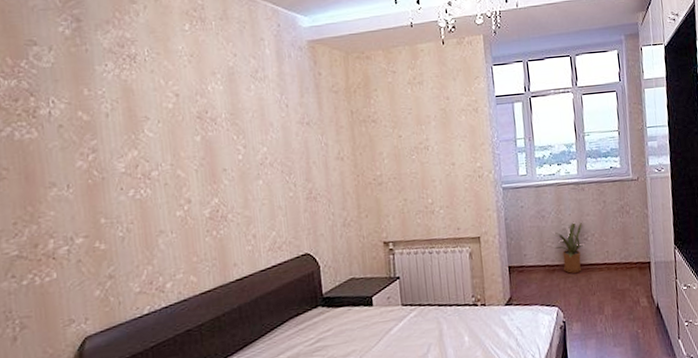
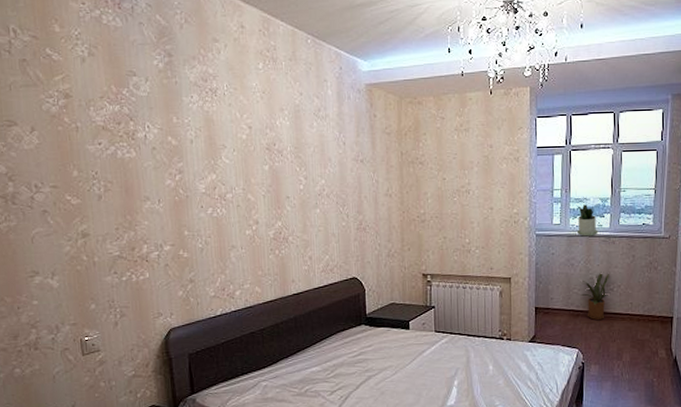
planter: none [544,152,567,186] -> present [576,204,599,237]

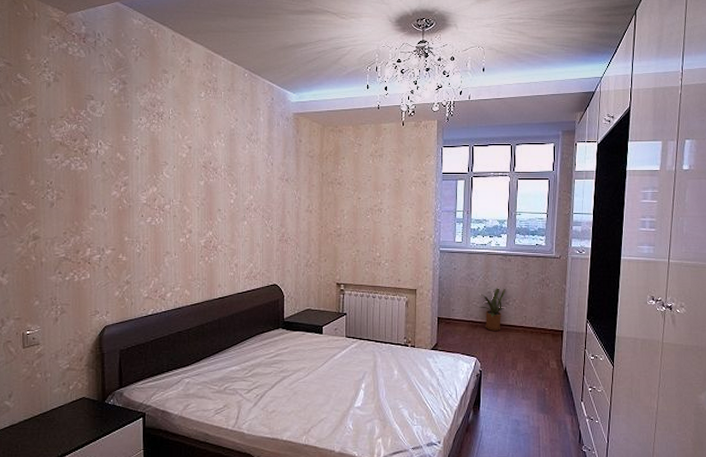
planter: present [576,204,599,237] -> none [476,225,496,254]

